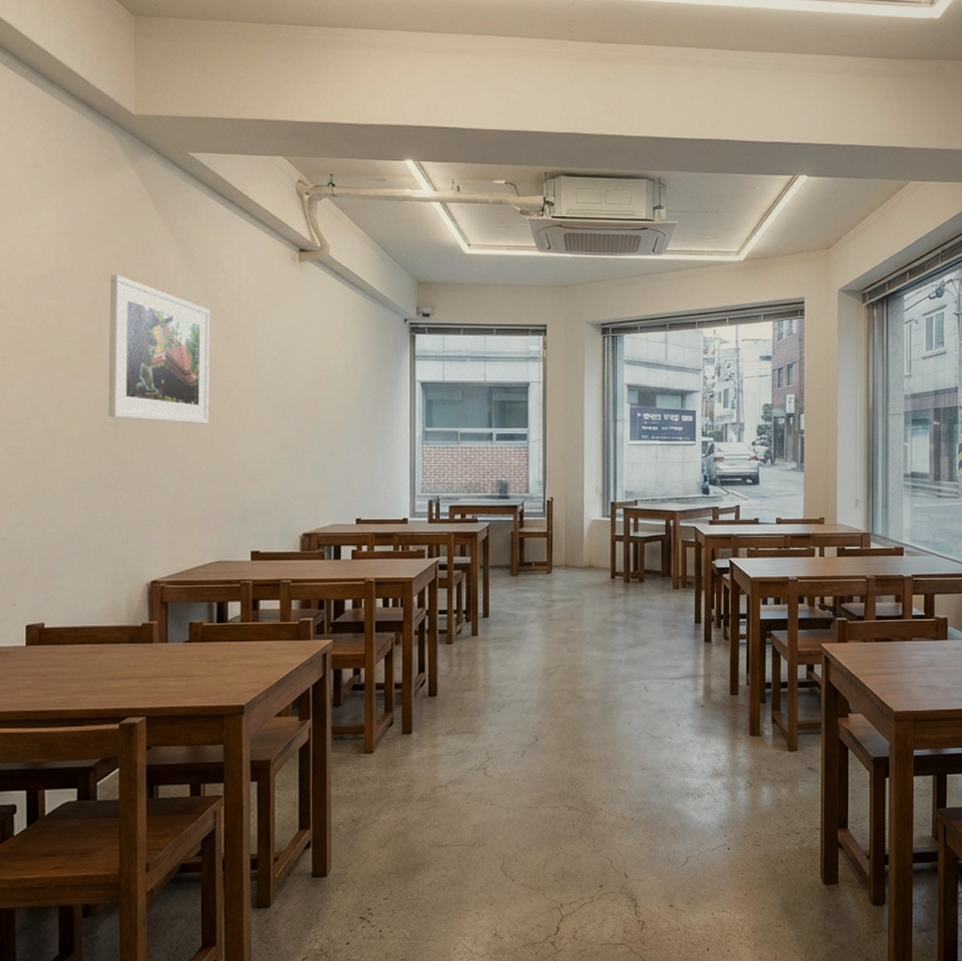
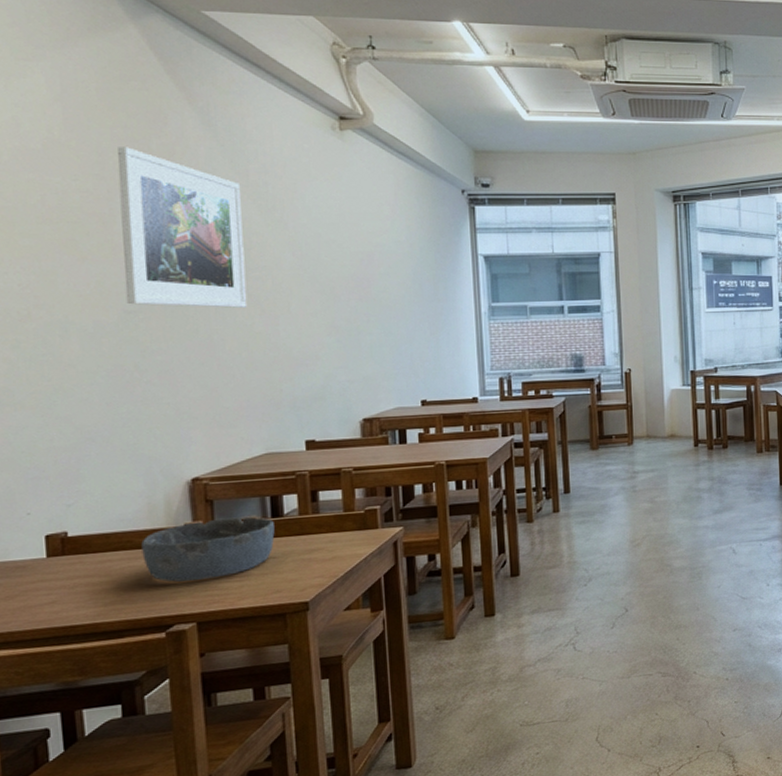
bowl: none [105,620,219,678] -> present [141,516,275,582]

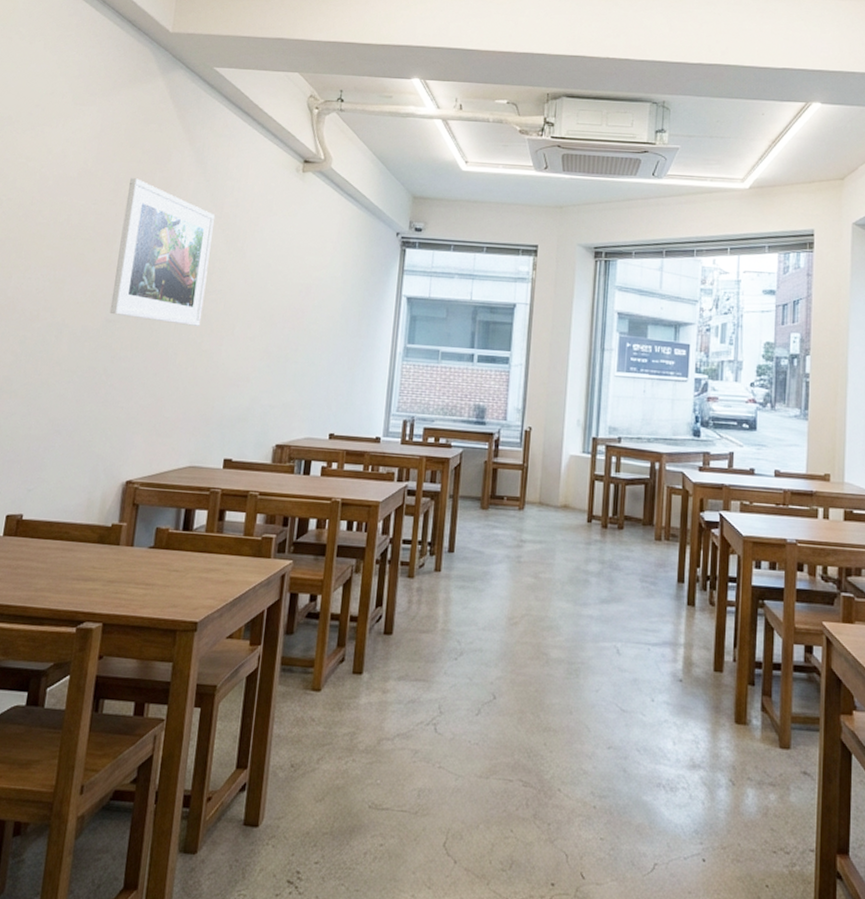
bowl: present [141,516,275,582] -> none [73,523,184,582]

